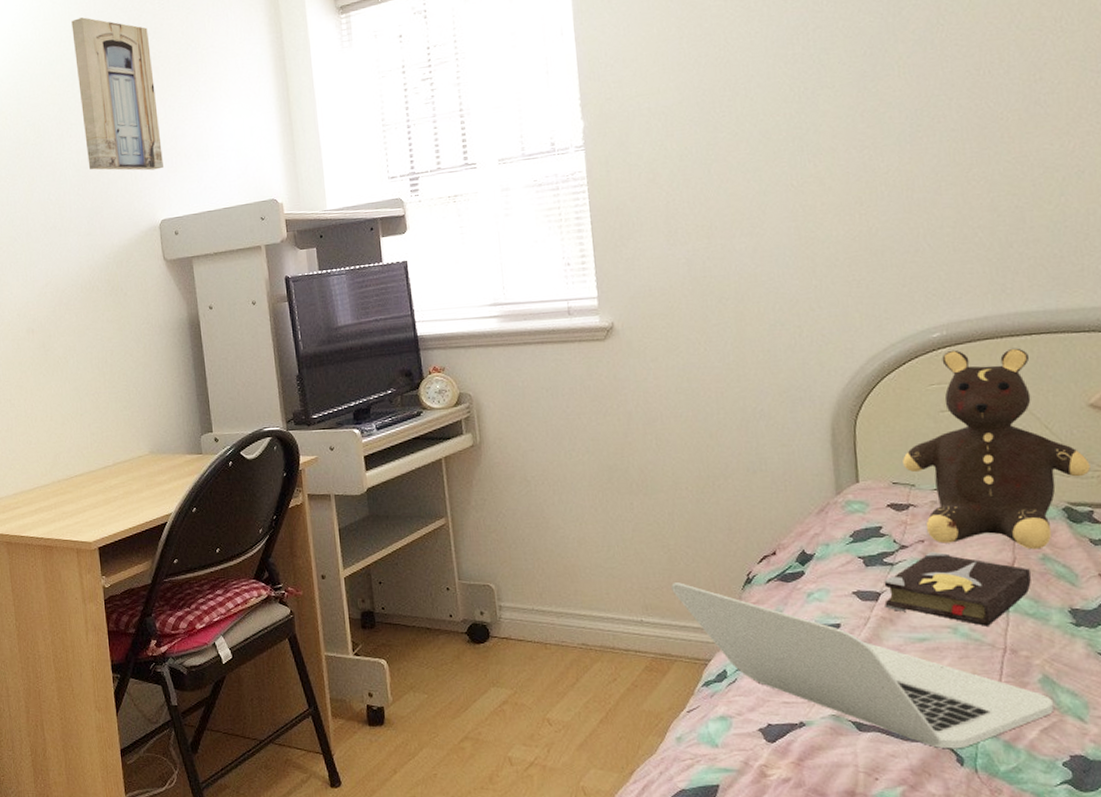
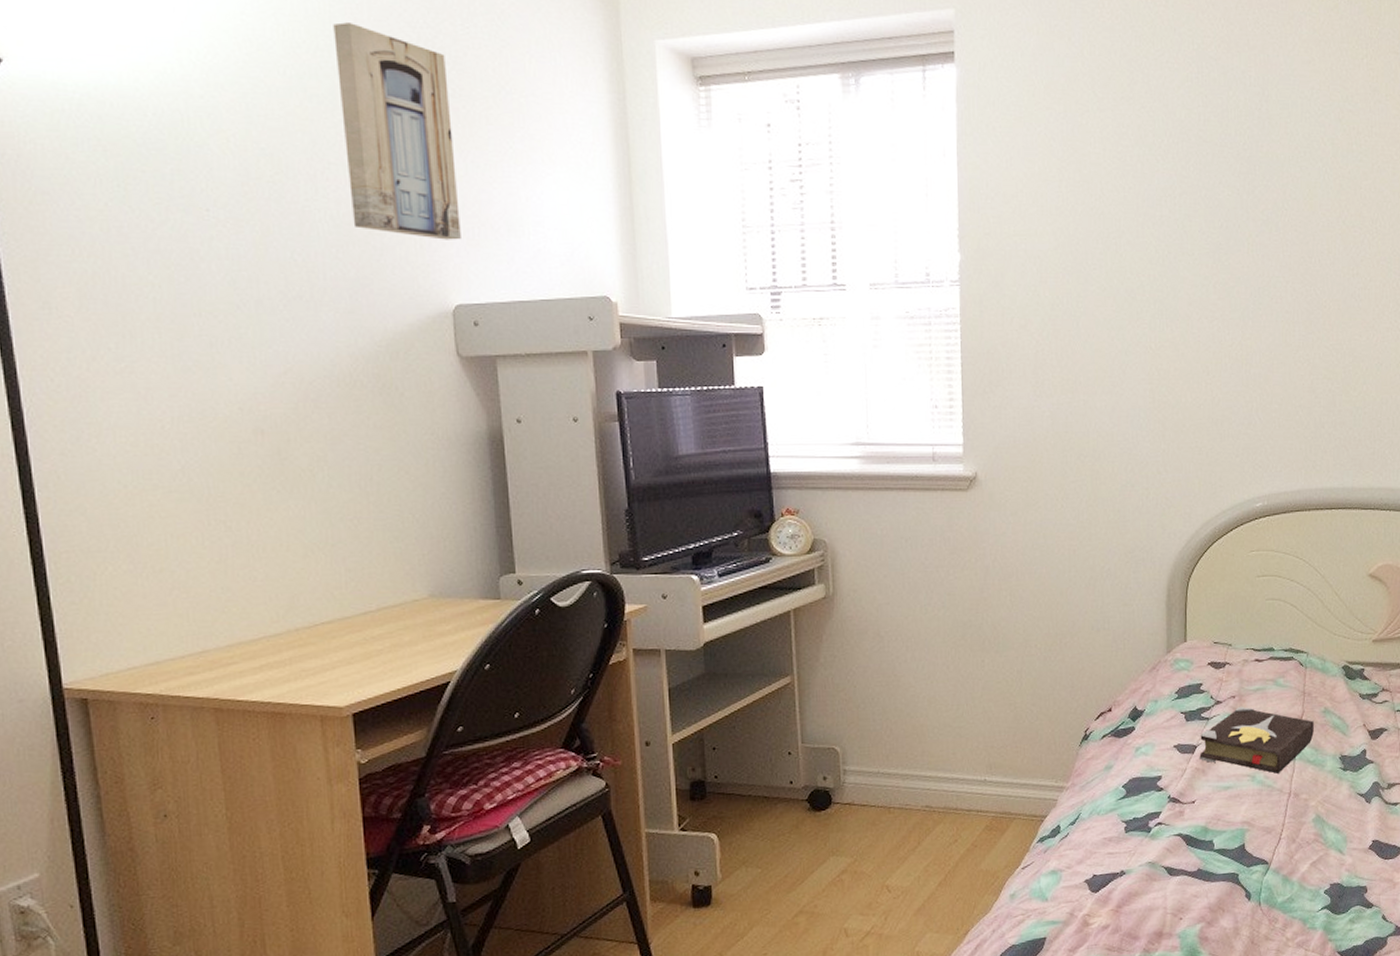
laptop: present [670,582,1055,749] -> none [1014,740,1322,886]
teddy bear: present [903,348,1091,550] -> none [1224,520,1365,704]

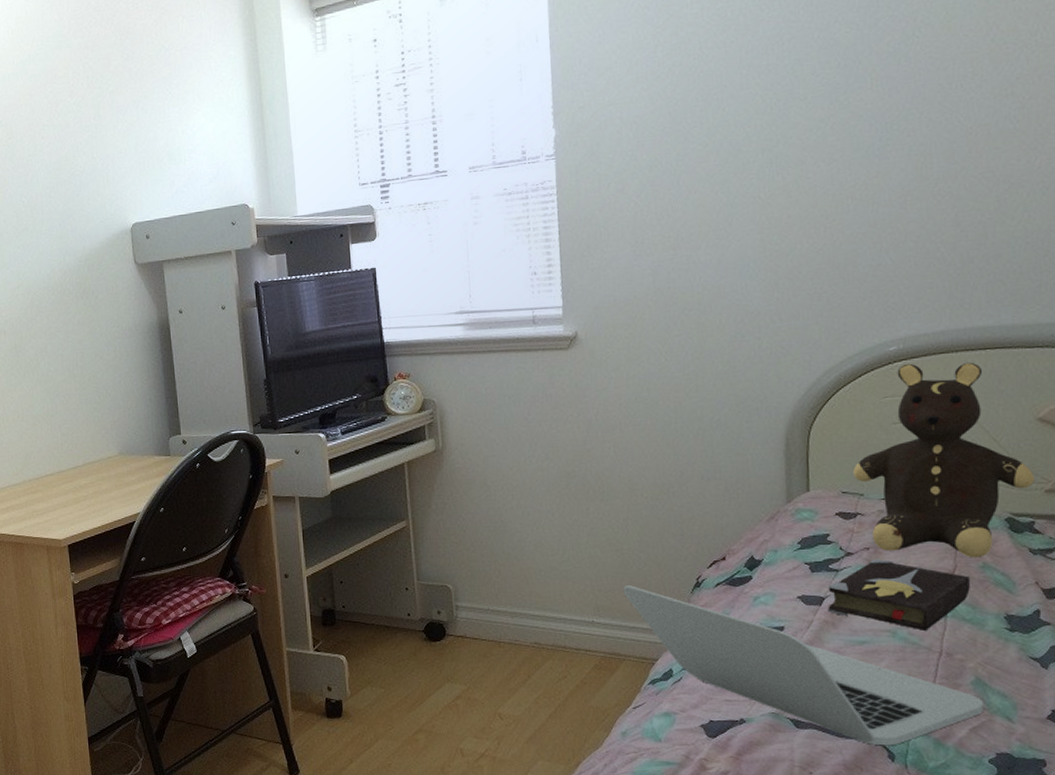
wall art: present [333,22,461,240] -> none [44,16,135,174]
laptop: none [1014,740,1322,886] -> present [622,585,985,746]
teddy bear: none [1224,520,1365,704] -> present [853,362,1035,558]

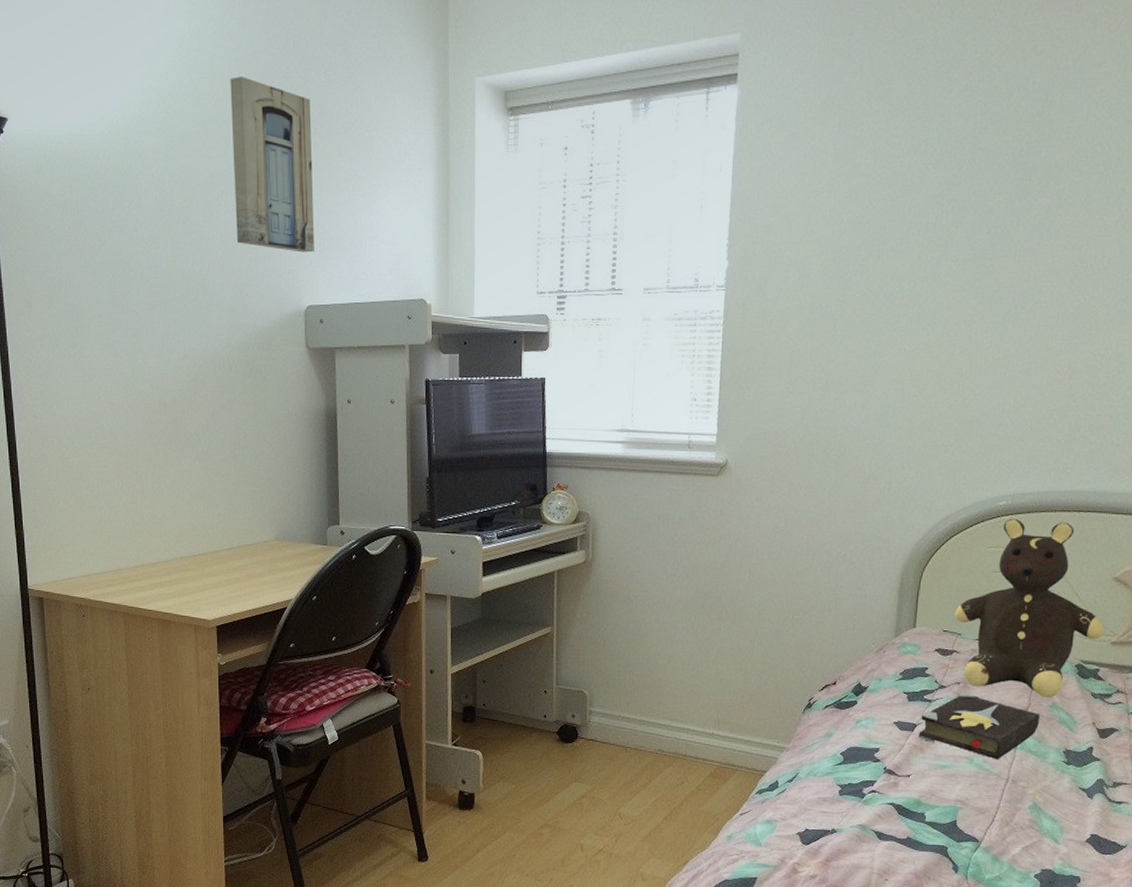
wall art: none [44,16,135,174] -> present [230,77,314,253]
laptop: present [622,585,985,746] -> none [742,702,1038,859]

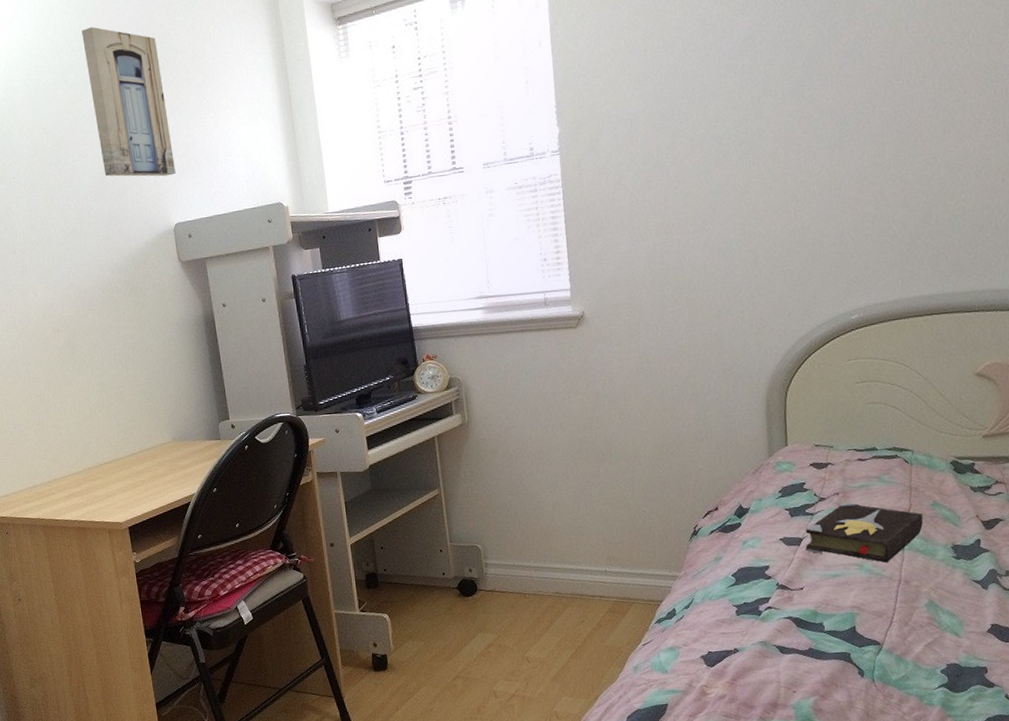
teddy bear: present [955,519,1105,698] -> none [824,326,974,498]

